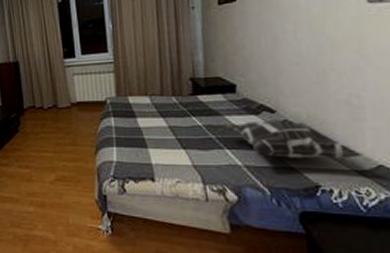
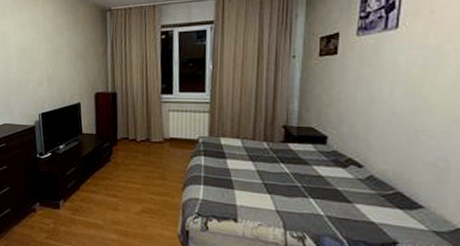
decorative pillow: present [222,120,362,159] -> none [309,173,442,219]

